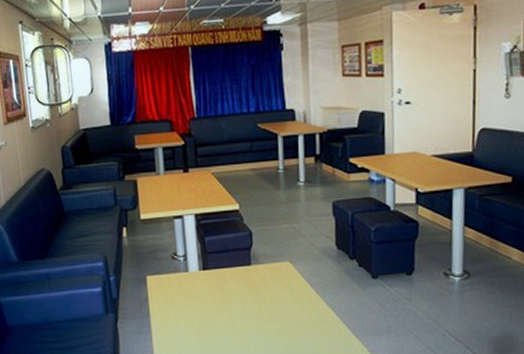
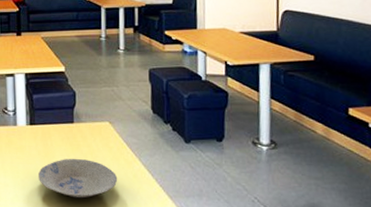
bowl: none [214,302,301,344] -> present [38,158,118,199]

